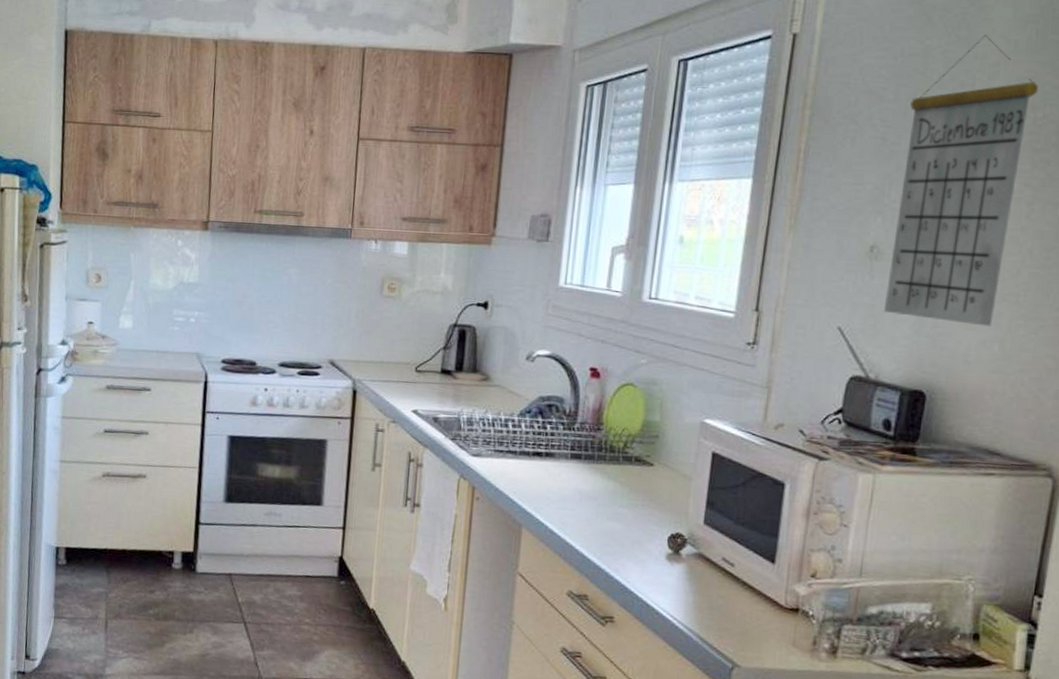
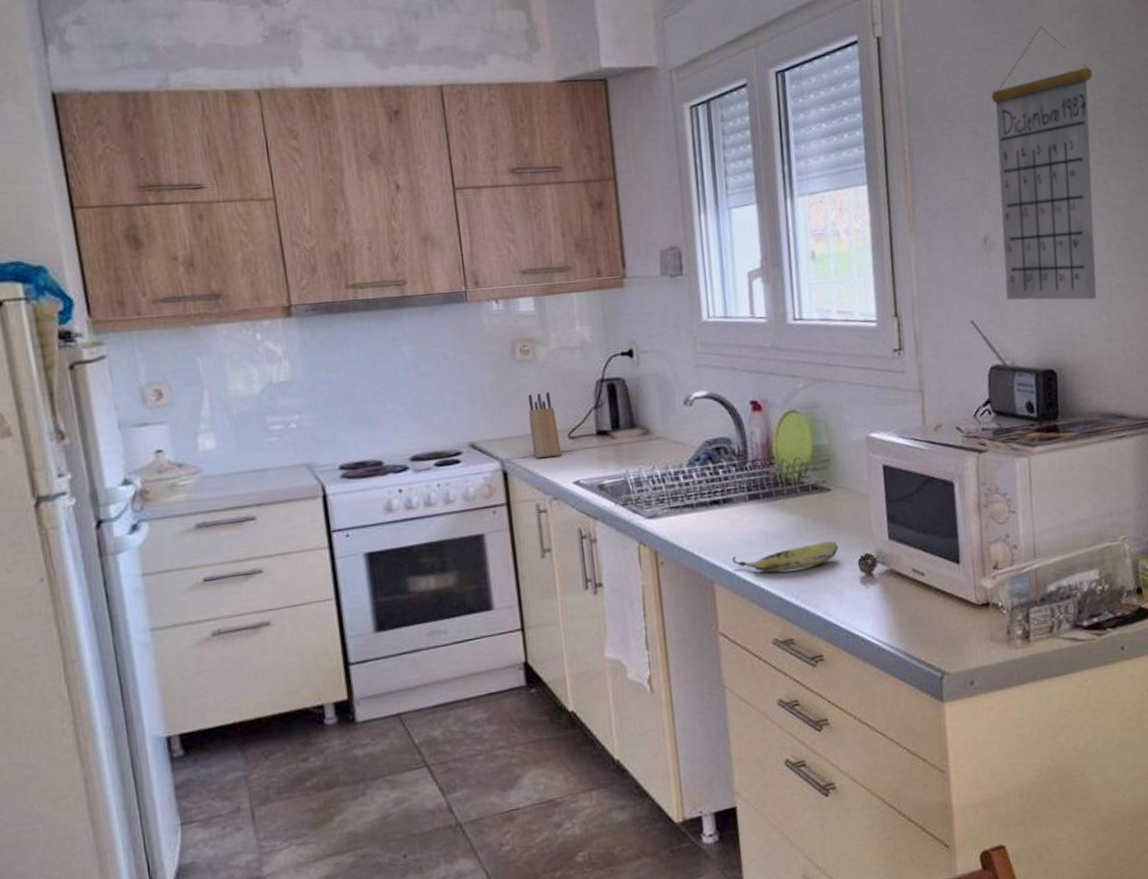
knife block: none [382,326,408,386] -> present [527,392,561,459]
fruit: none [543,507,651,534] -> present [732,540,839,573]

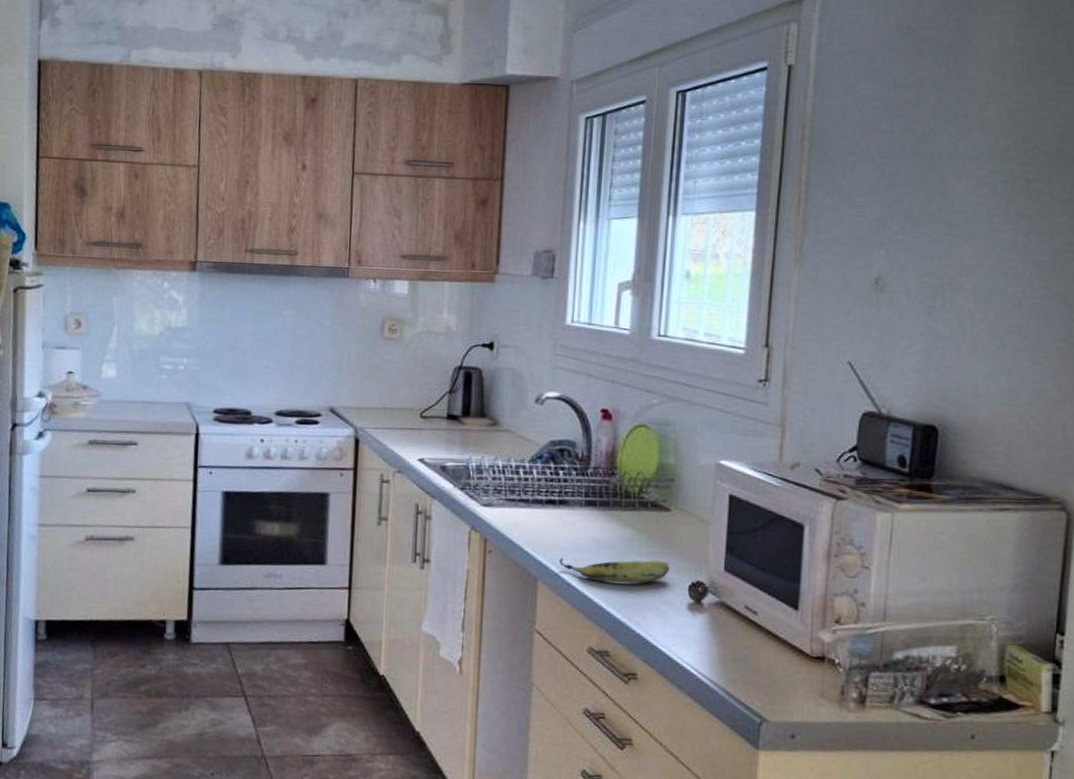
knife block: present [527,392,561,459] -> none [386,370,412,433]
calendar: present [991,26,1097,300] -> none [891,66,1027,359]

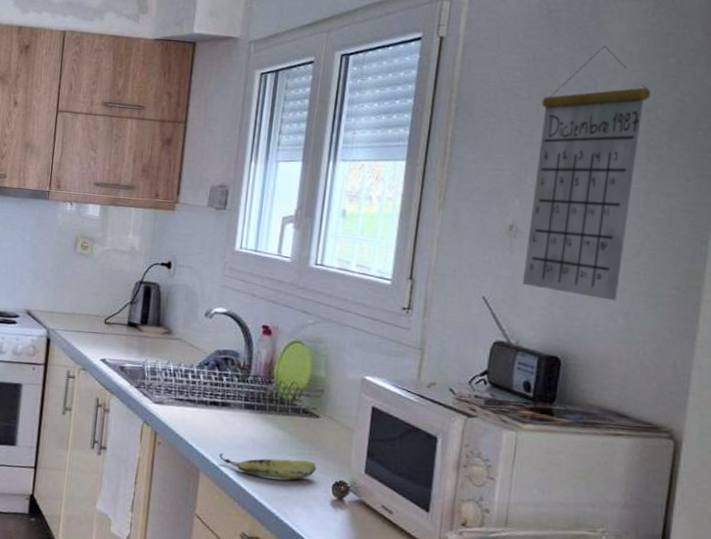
calendar: none [891,66,1027,359] -> present [522,45,651,301]

